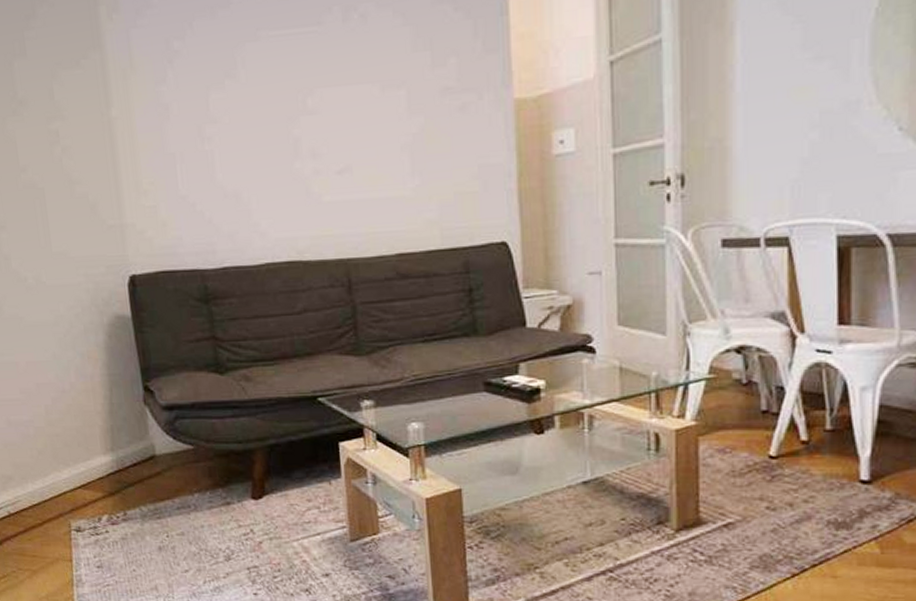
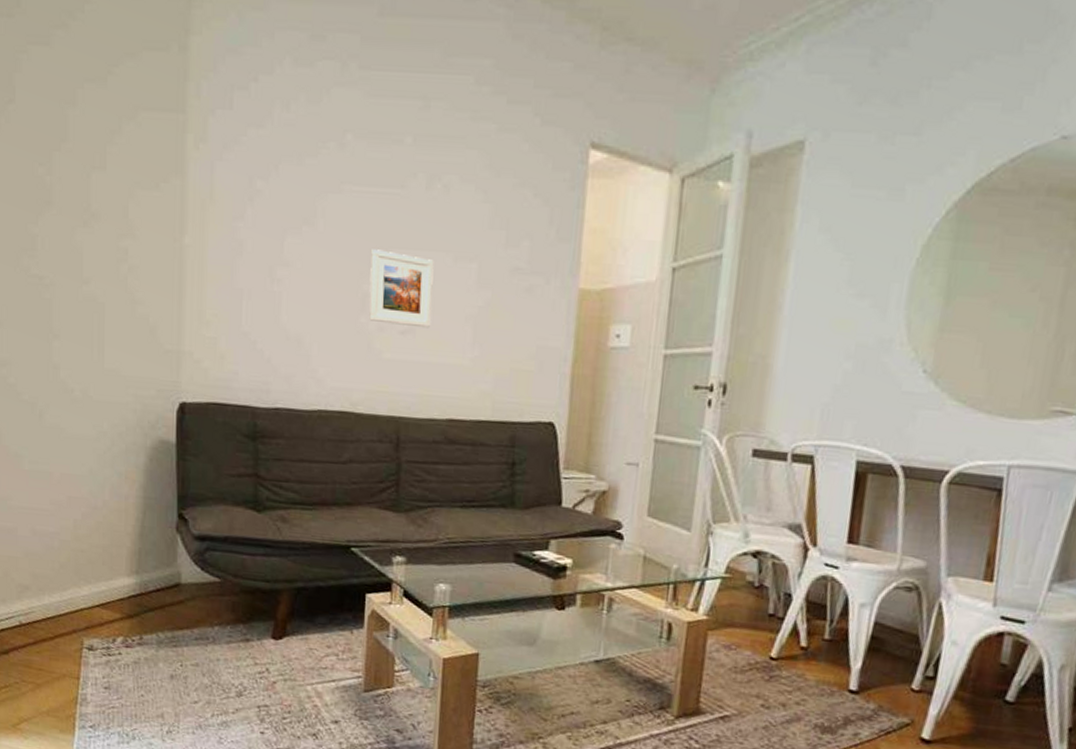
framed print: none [296,91,367,166] -> present [369,249,434,329]

